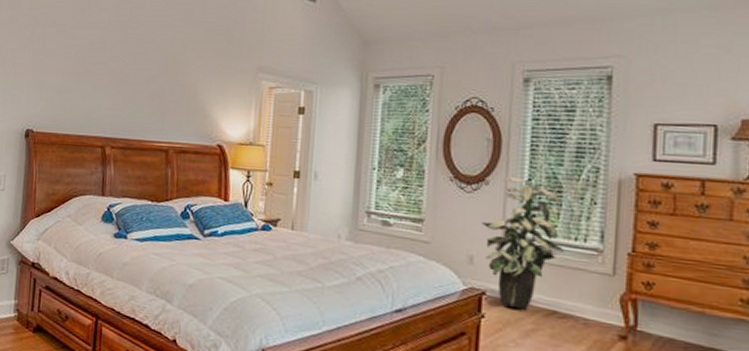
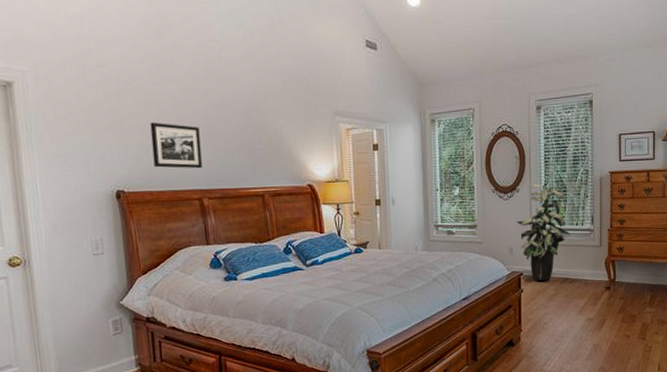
picture frame: none [64,65,113,116] -> present [150,122,202,169]

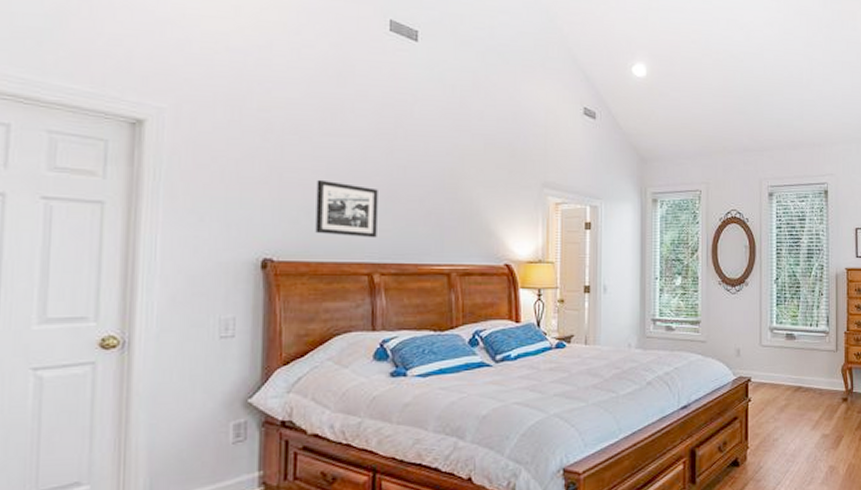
indoor plant: present [516,184,570,281] -> none [745,278,803,390]

